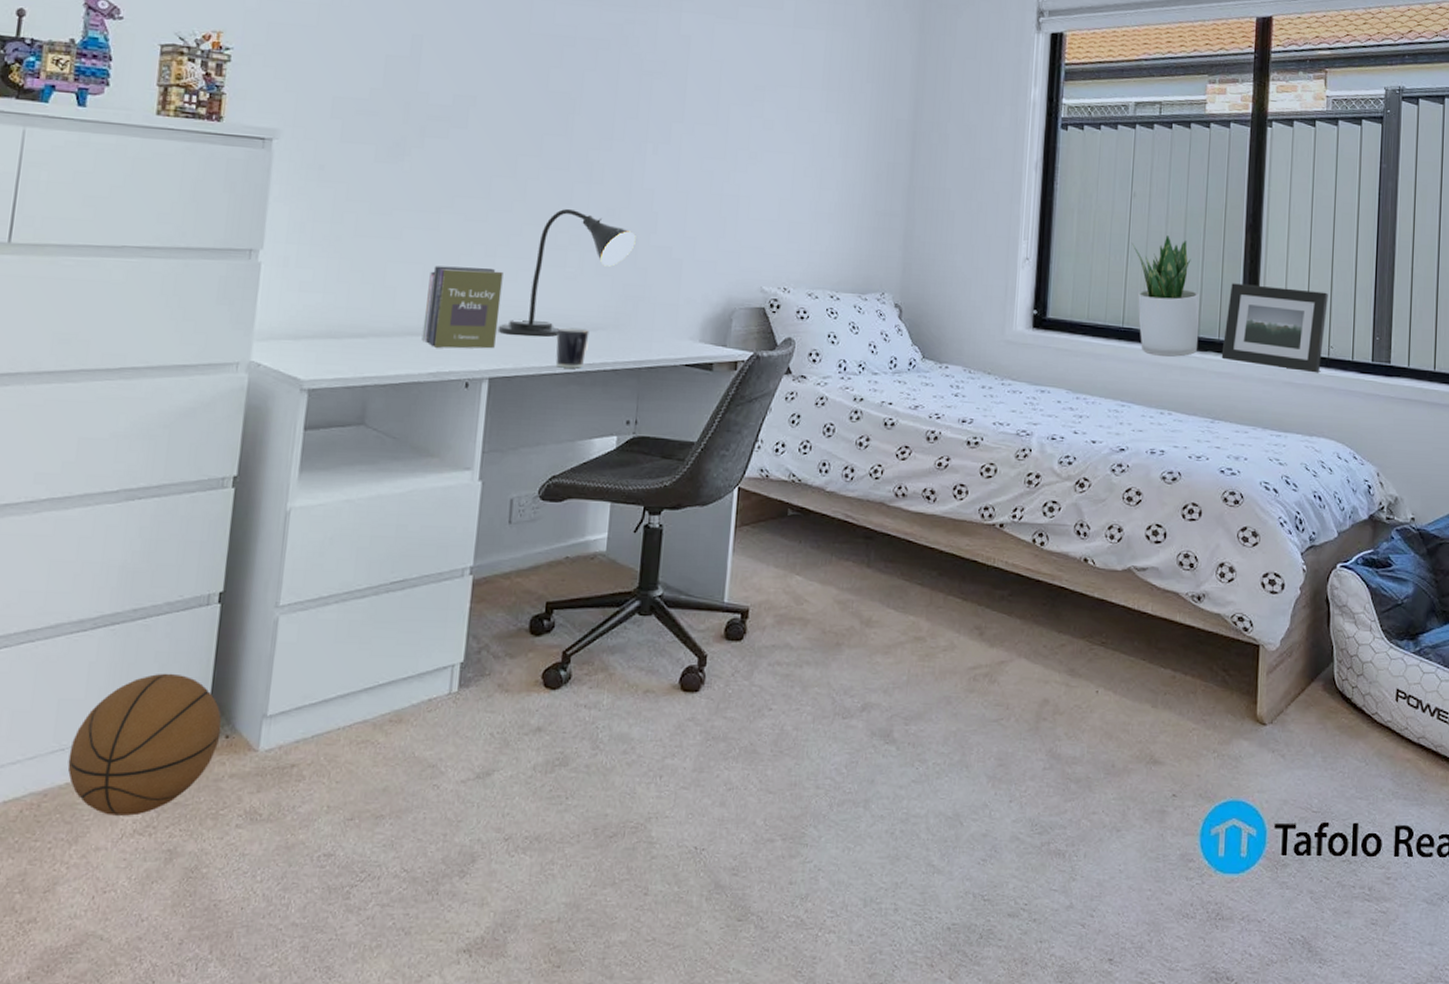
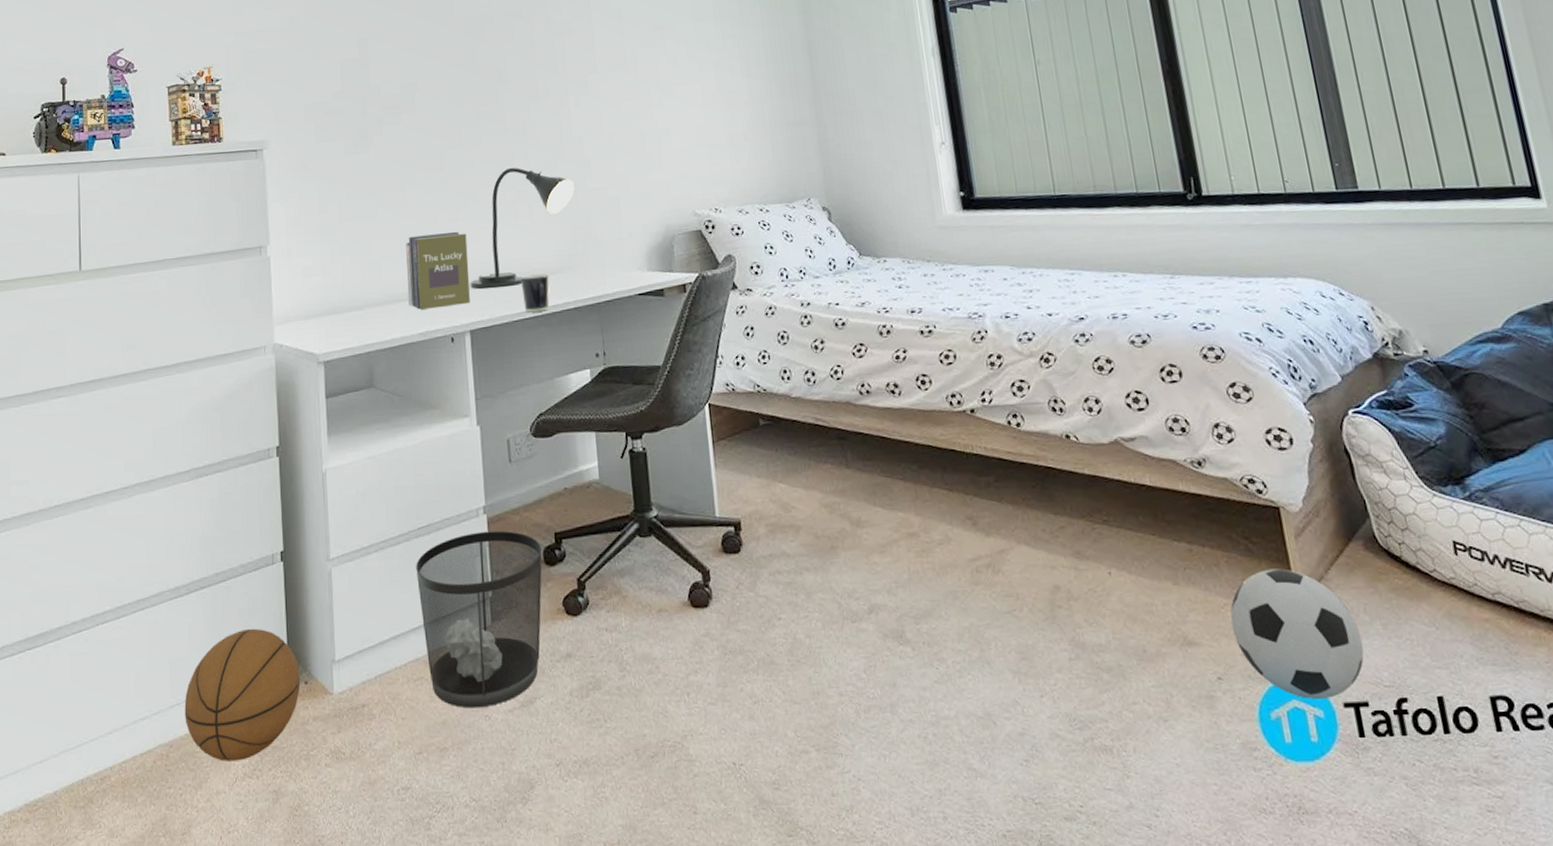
waste bin: none [377,593,530,777] -> present [416,530,543,709]
planter: present [1131,235,1200,357] -> none [1045,96,1139,219]
soccer ball: none [1194,700,1304,820] -> present [1230,568,1364,700]
picture frame: present [1221,283,1328,373] -> none [1160,126,1279,212]

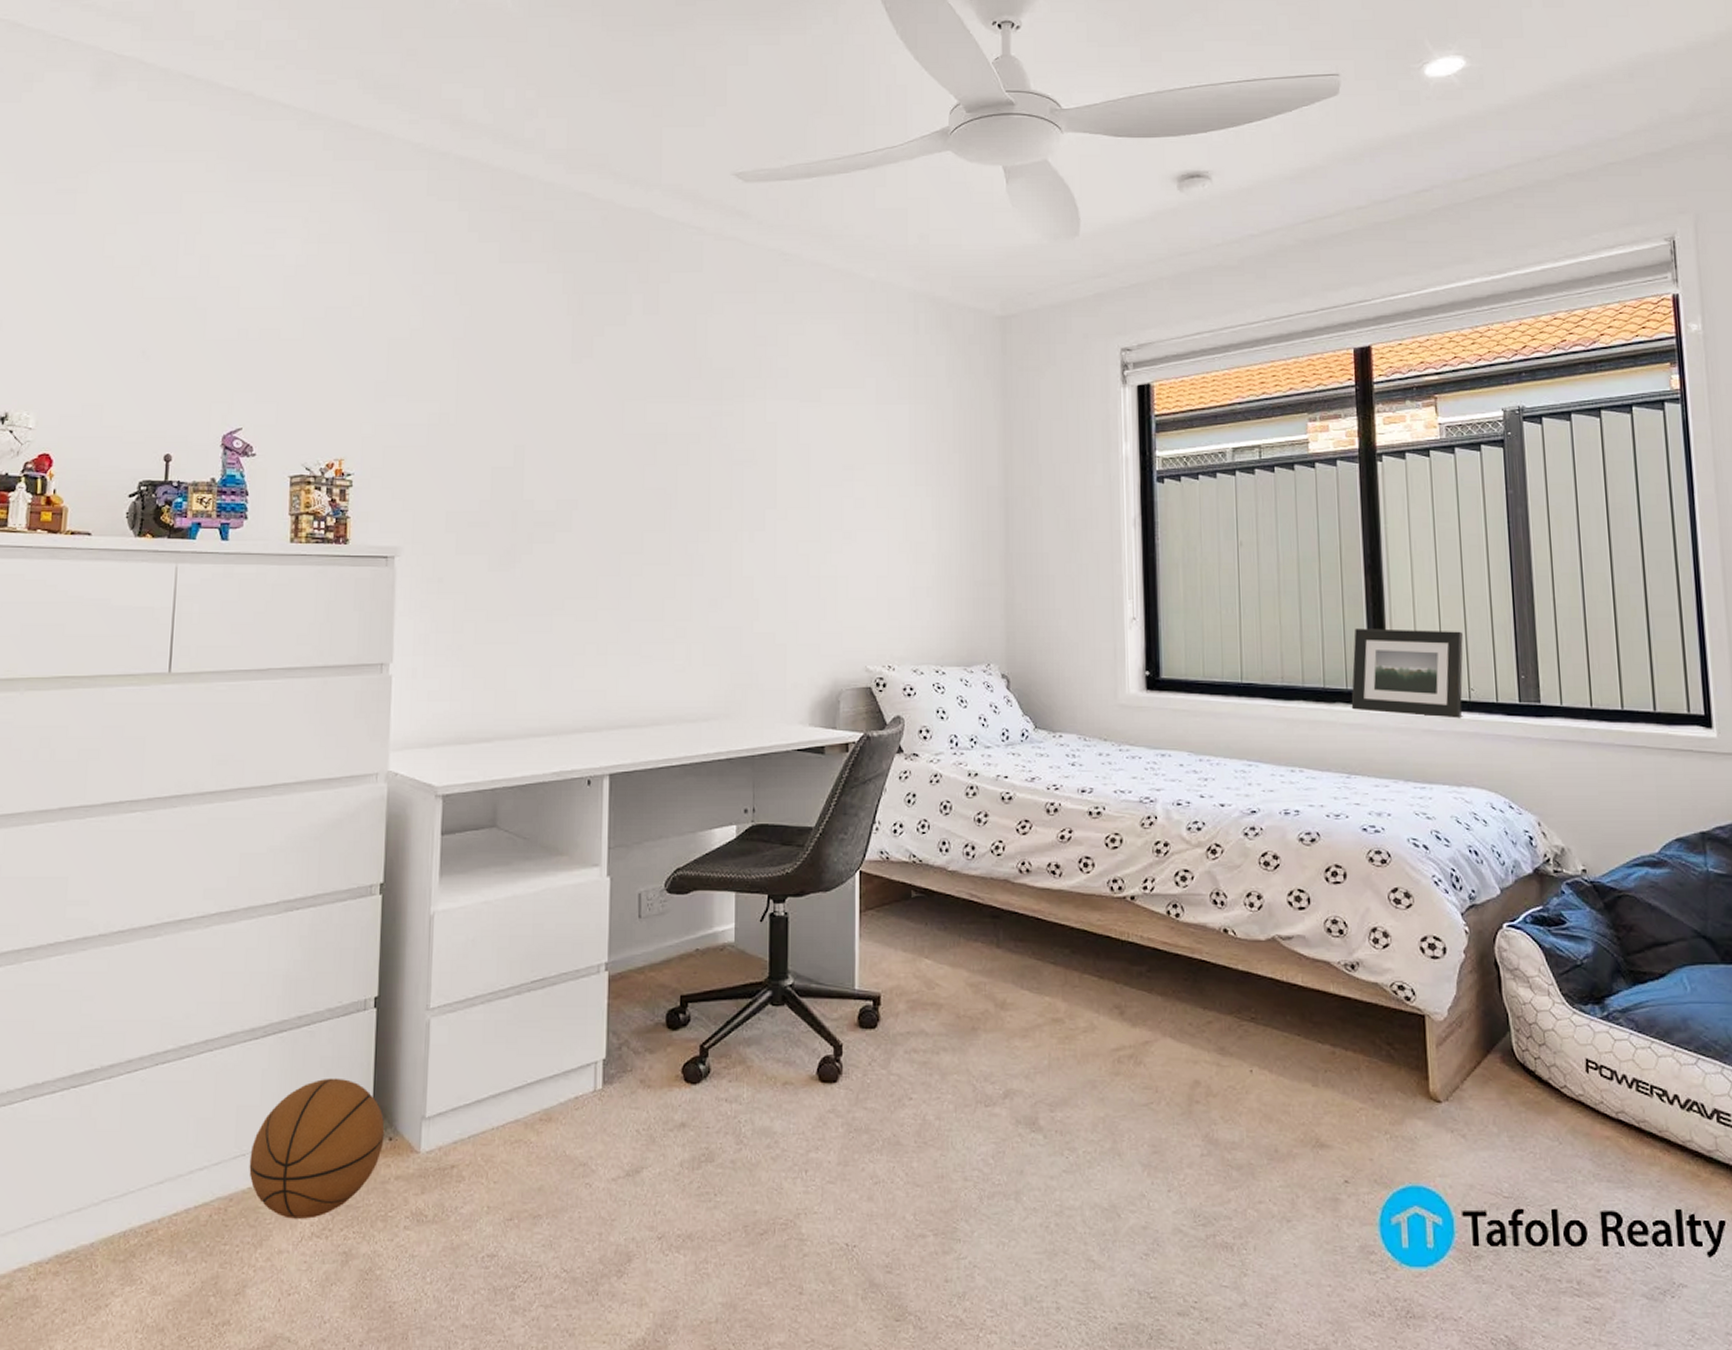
books: present [406,232,470,310] -> none [544,667,616,747]
waste bin: present [416,530,543,709] -> none [525,989,666,1175]
desk lamp: present [470,168,575,290] -> none [614,603,739,731]
mug: present [520,274,549,313] -> none [670,719,702,760]
picture frame: none [1160,126,1279,212] -> present [1351,628,1463,719]
soccer ball: present [1230,568,1364,700] -> none [1364,1076,1489,1208]

